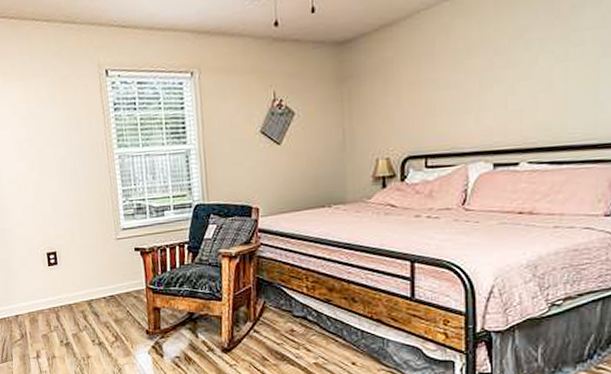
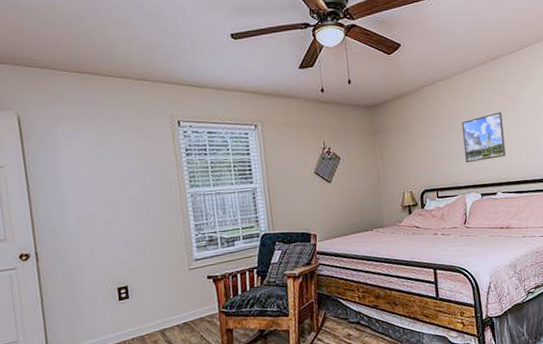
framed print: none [473,42,543,120] -> present [461,112,506,164]

